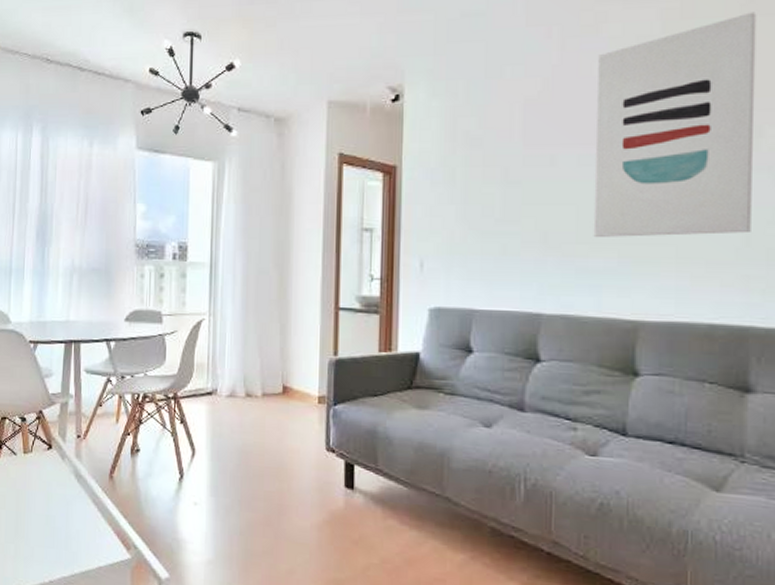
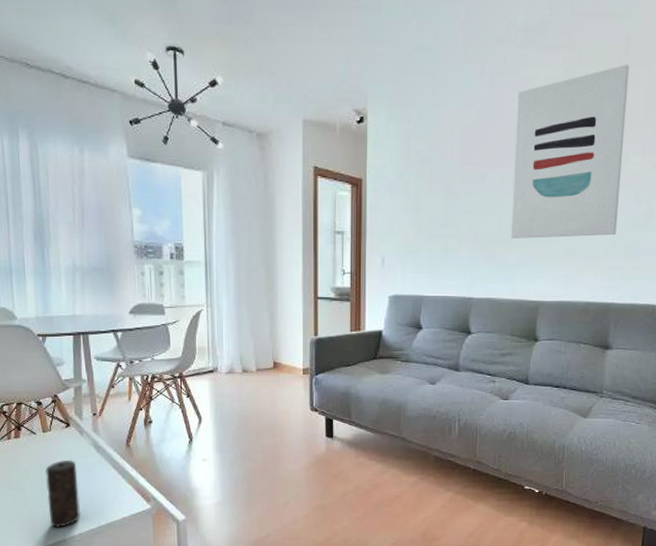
candle: none [20,488,55,571] -> present [45,459,81,528]

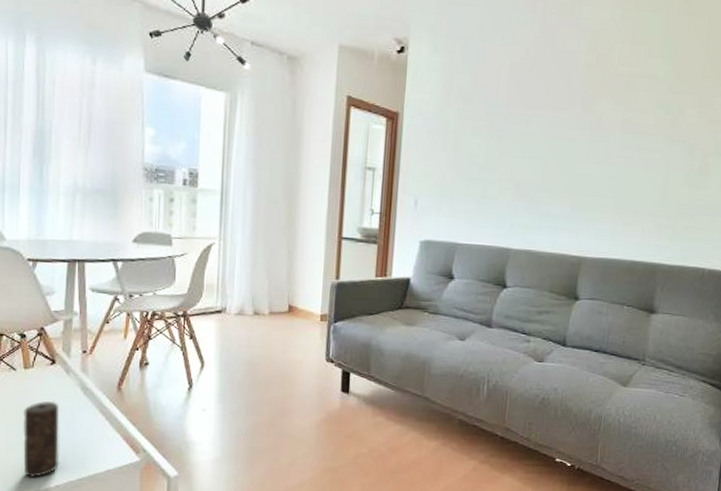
wall art: present [510,64,630,238] -> none [554,11,690,192]

